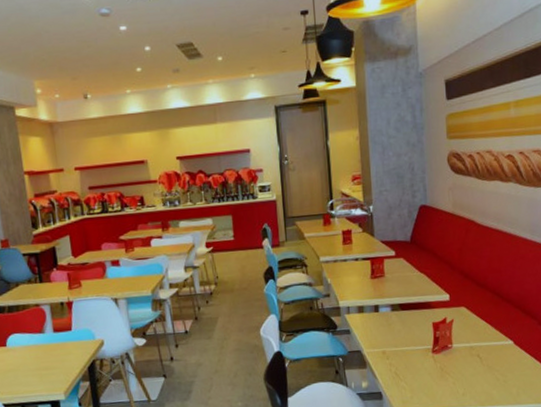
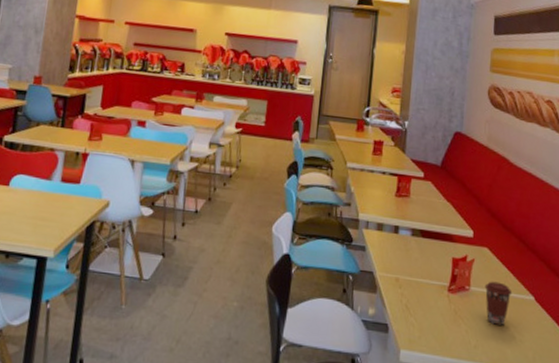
coffee cup: none [466,334,493,373] -> present [484,281,513,325]

